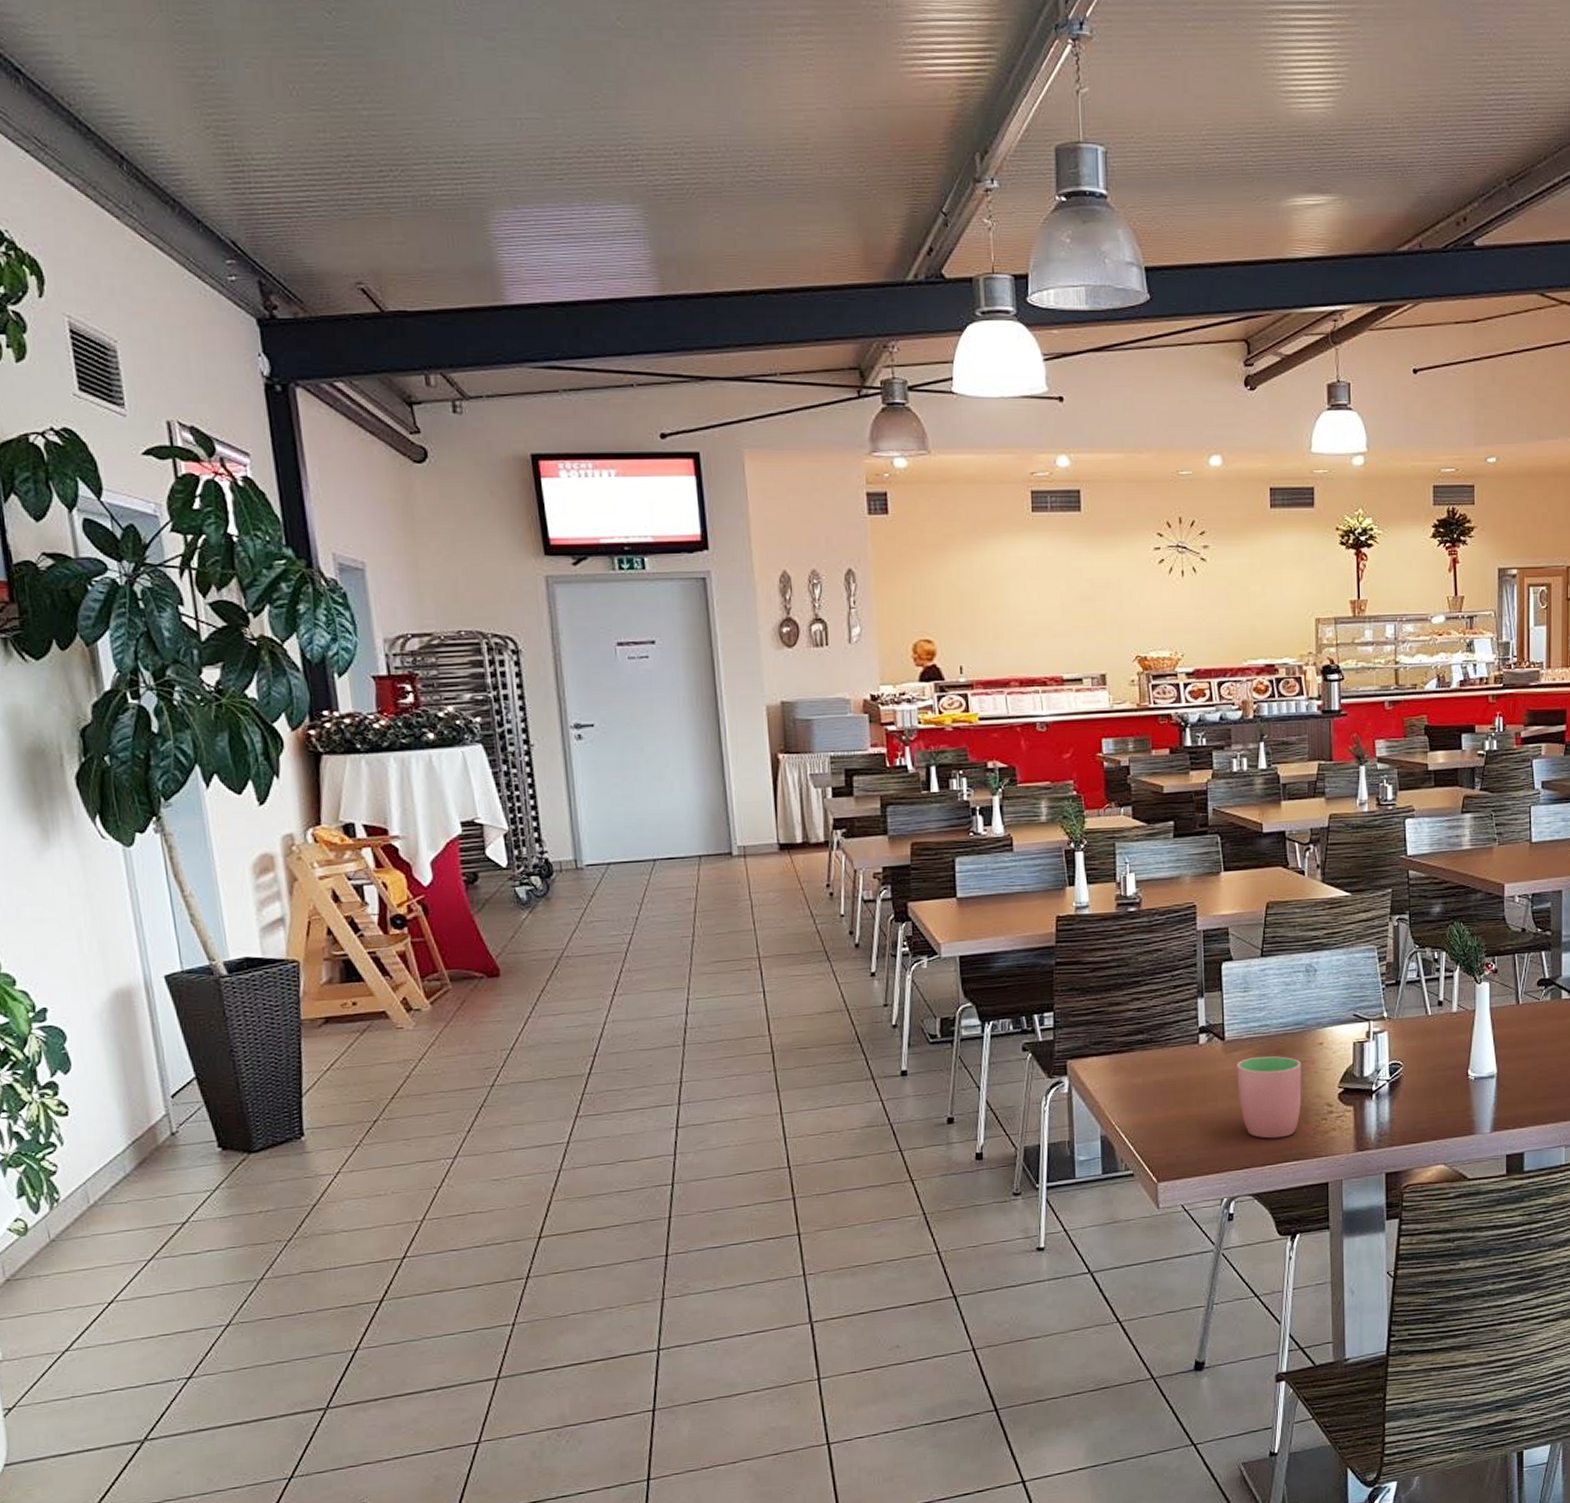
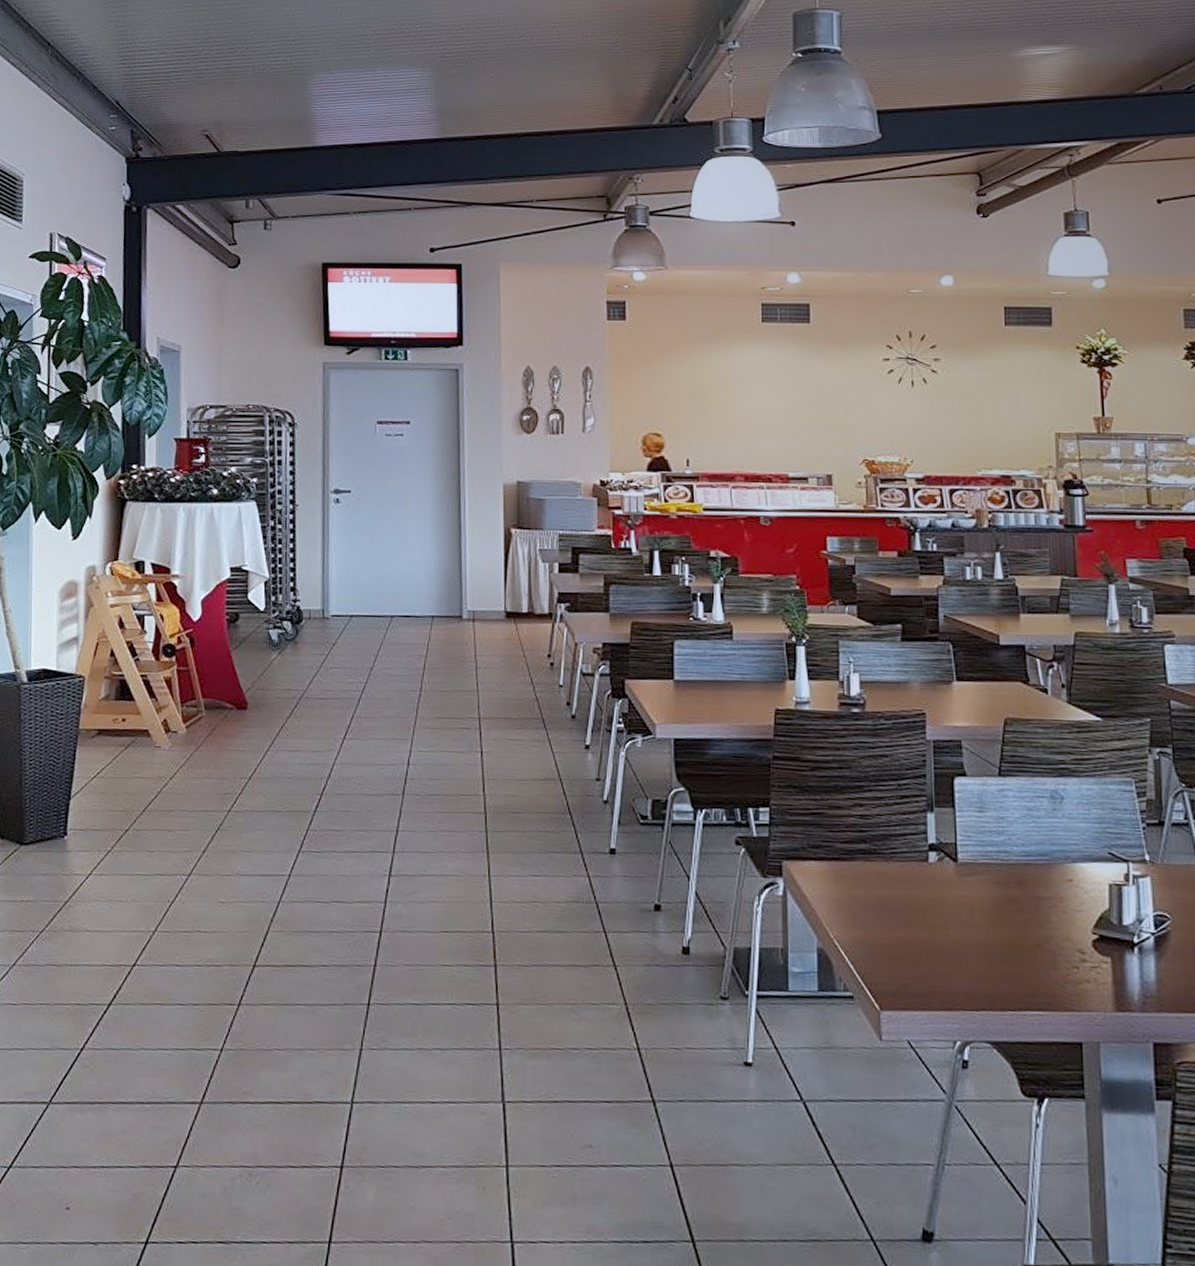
cup: present [1237,1055,1302,1139] -> none [972,885,1049,982]

